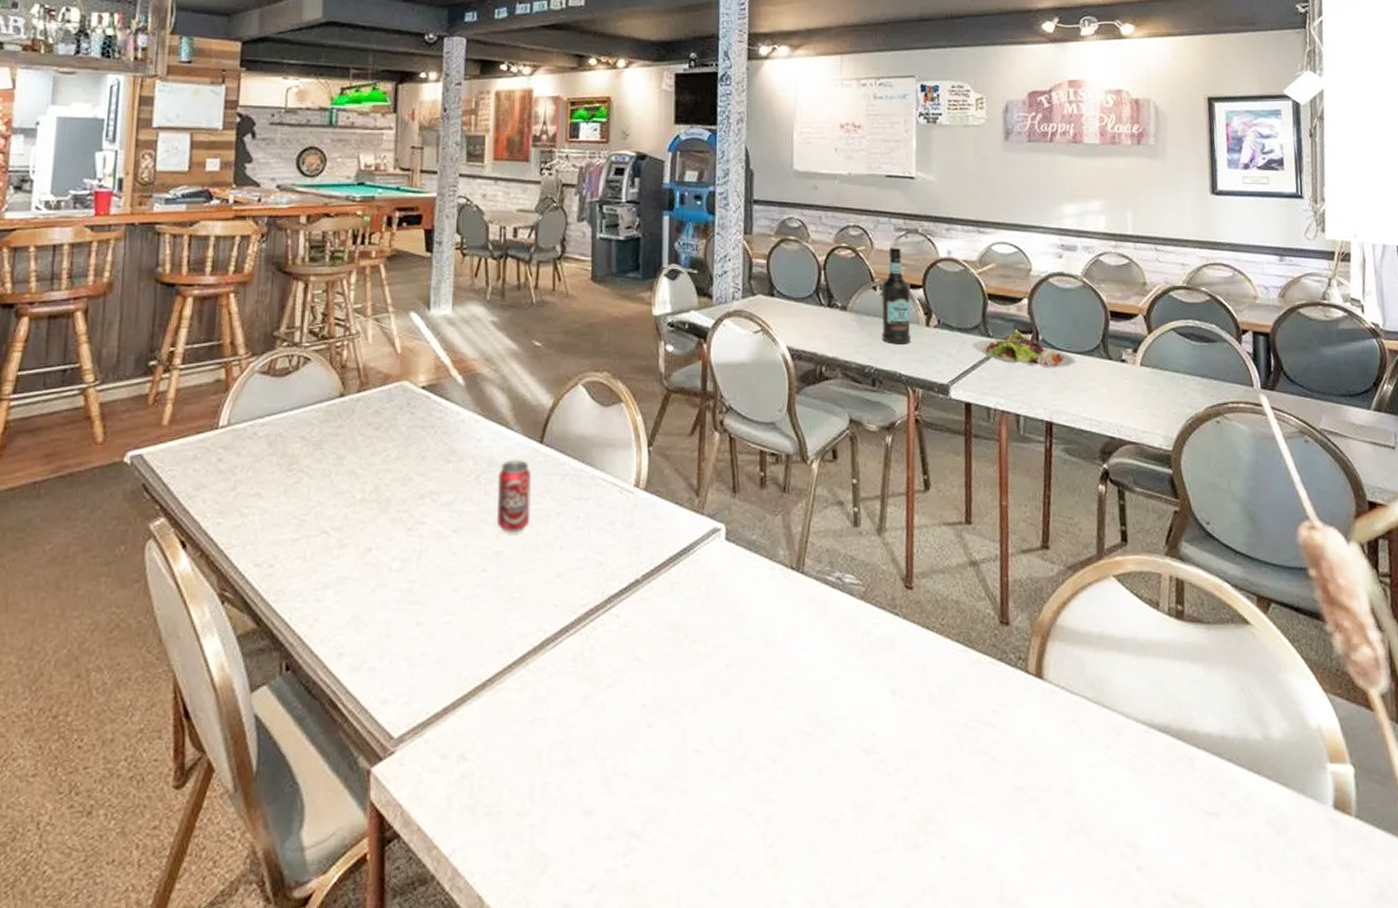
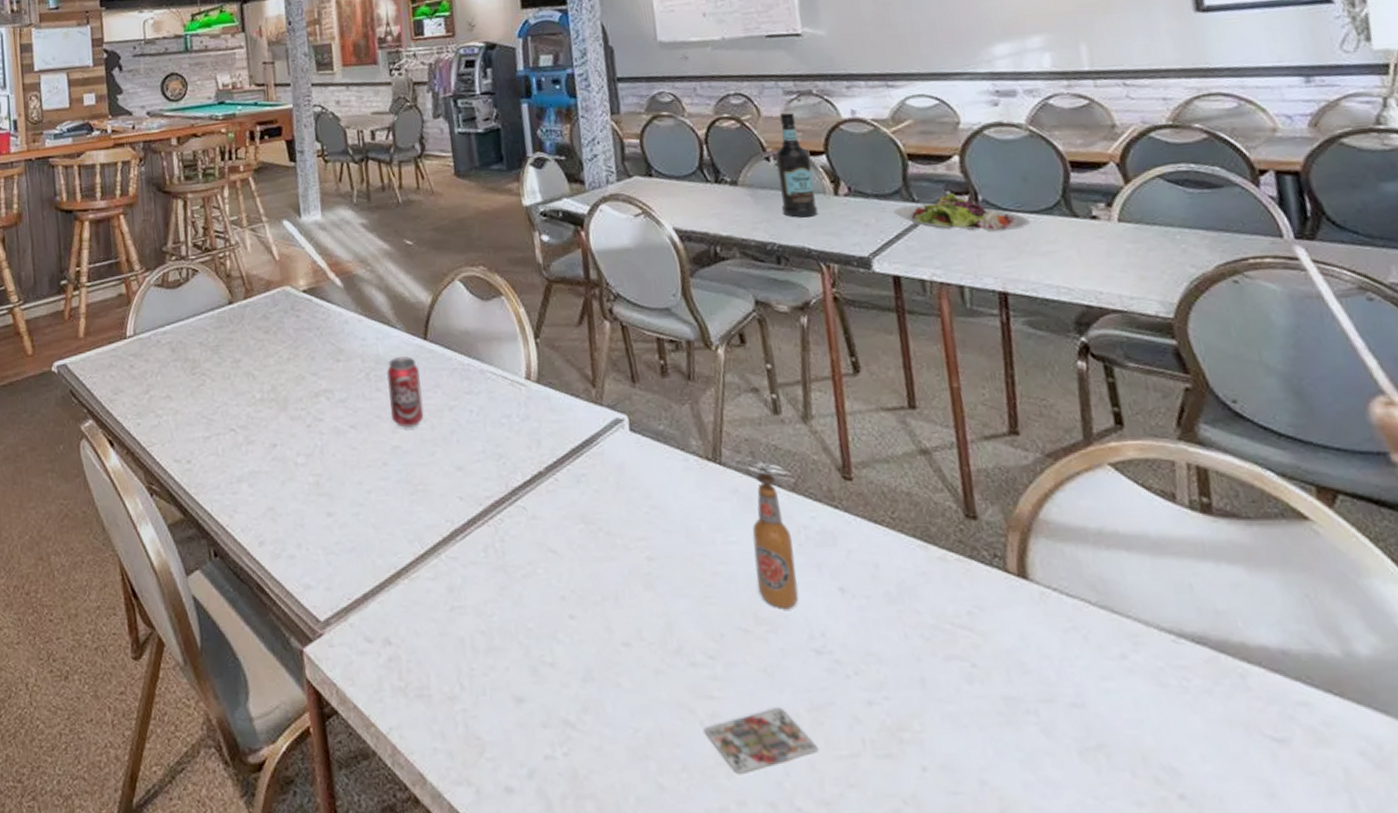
playing card: none [759,807,858,875] -> present [704,708,819,775]
beer bottle: none [822,582,857,711] -> present [752,473,799,608]

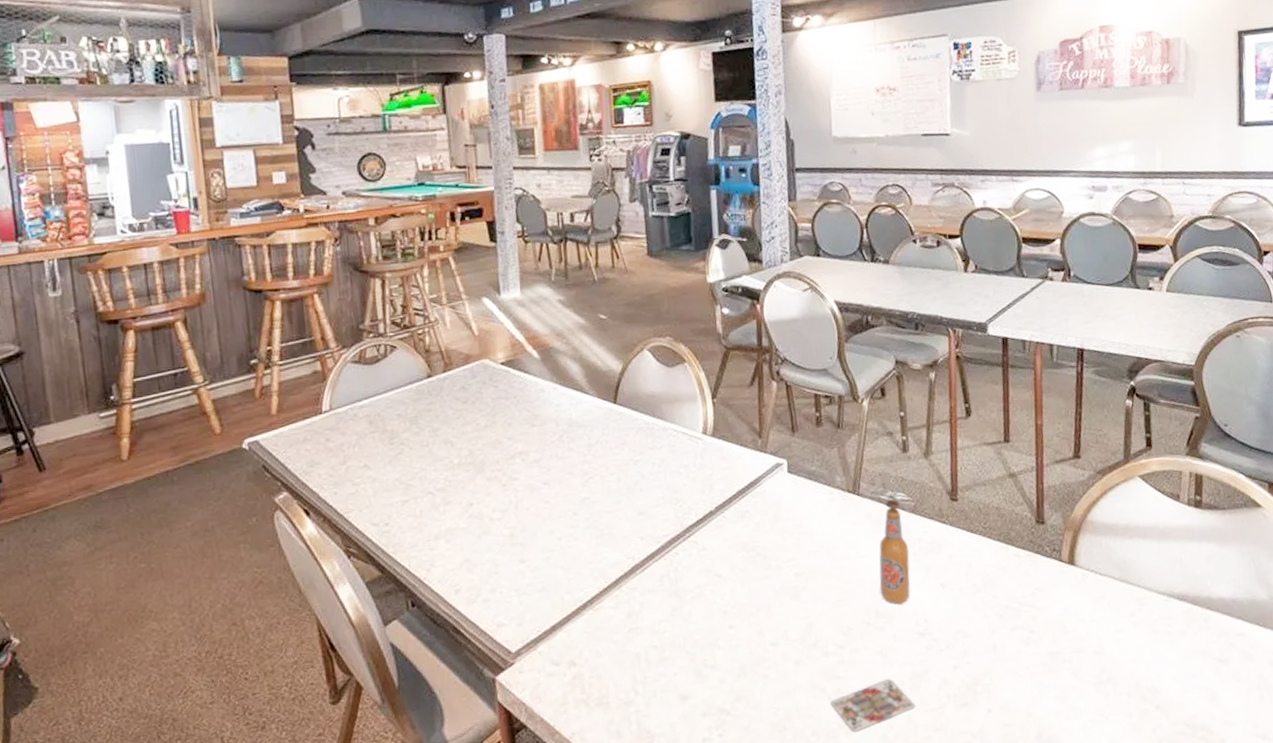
beverage can: present [386,356,424,429] -> none [578,419,612,482]
root beer: present [775,112,818,218] -> none [921,201,951,291]
salad plate: present [894,193,1031,232] -> none [1008,270,1106,301]

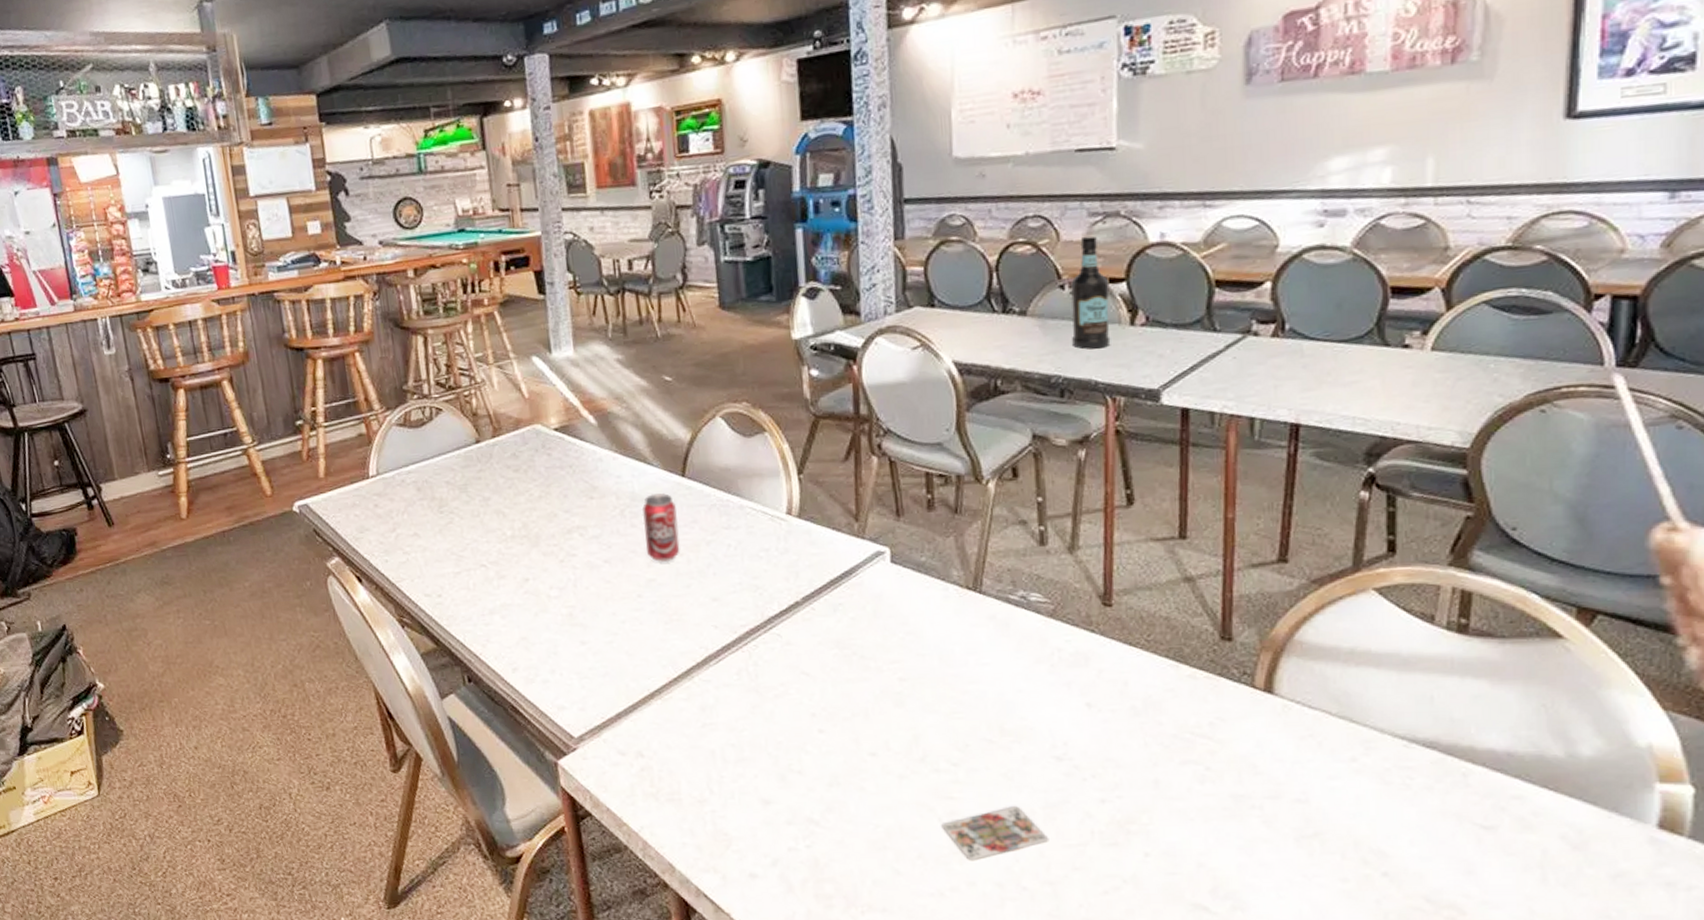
beverage can: none [578,419,612,482] -> present [641,493,680,563]
beer bottle: present [879,500,910,604] -> none [1005,601,1046,722]
root beer: none [921,201,951,291] -> present [1071,235,1111,350]

